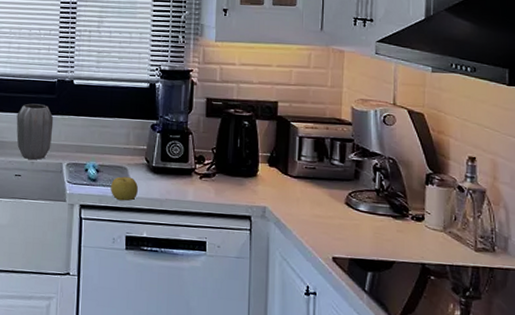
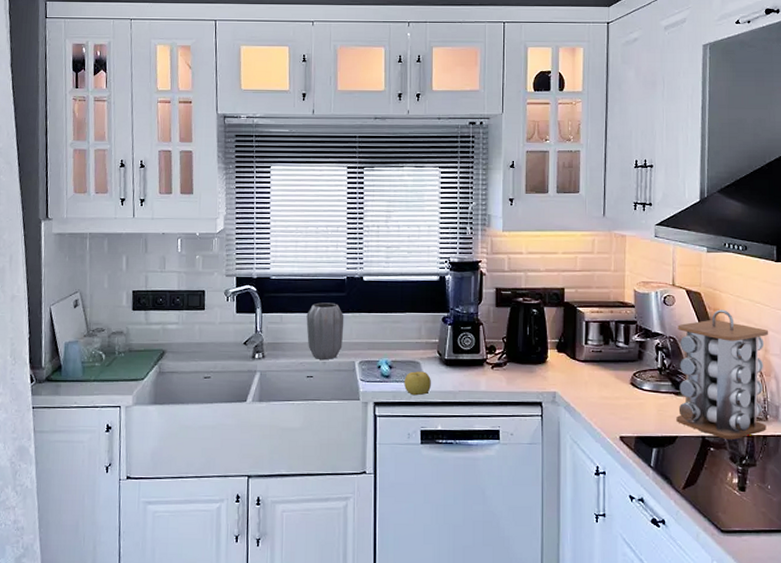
spice rack: none [394,132,499,270] -> present [676,309,769,440]

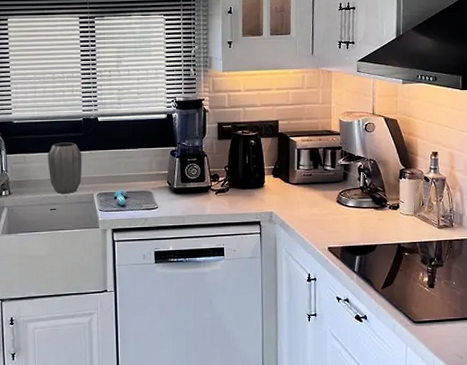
fruit: present [404,371,432,396] -> none [138,200,163,222]
spice rack: present [676,309,769,440] -> none [376,133,455,245]

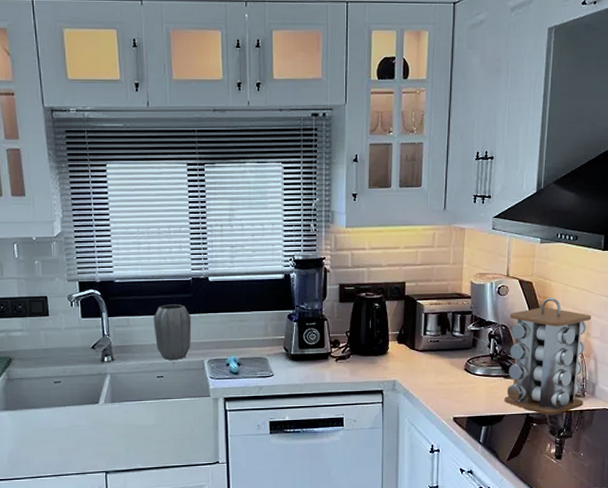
spice rack: none [376,133,455,245] -> present [504,297,592,415]

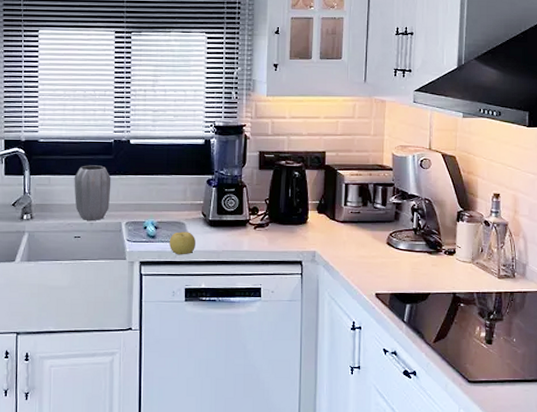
fruit: none [253,367,279,390] -> present [169,232,197,255]
spice rack: present [504,297,592,415] -> none [429,172,519,296]

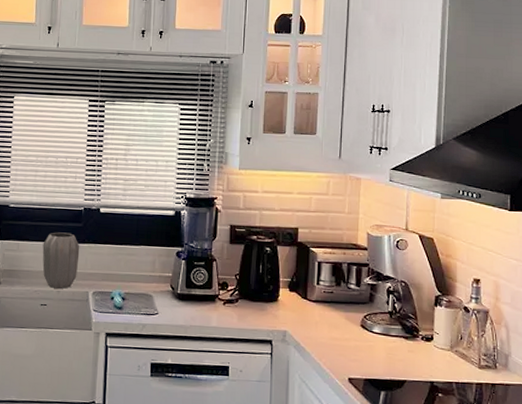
fruit: present [169,232,197,255] -> none [136,304,164,329]

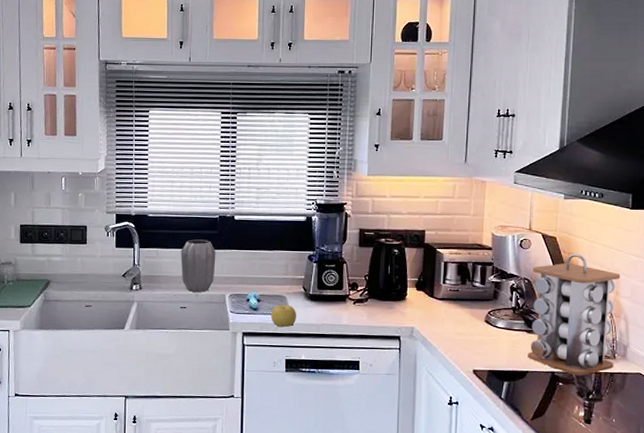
fruit: none [136,304,164,329] -> present [271,305,297,328]
spice rack: none [405,256,501,386] -> present [527,253,621,376]

